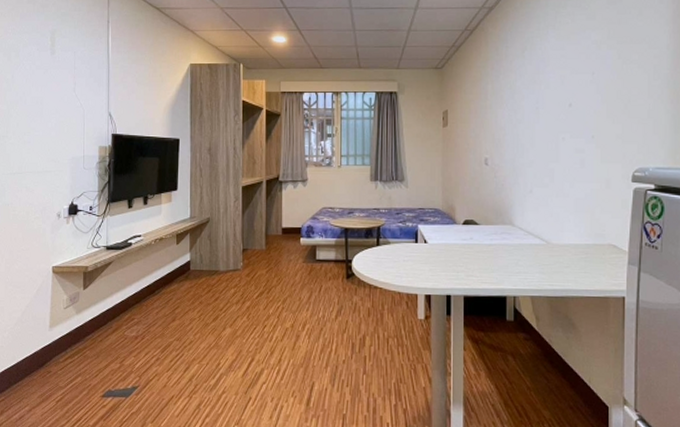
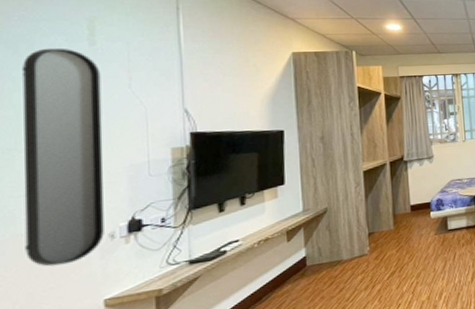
home mirror: none [10,56,57,233] -> present [23,47,104,267]

